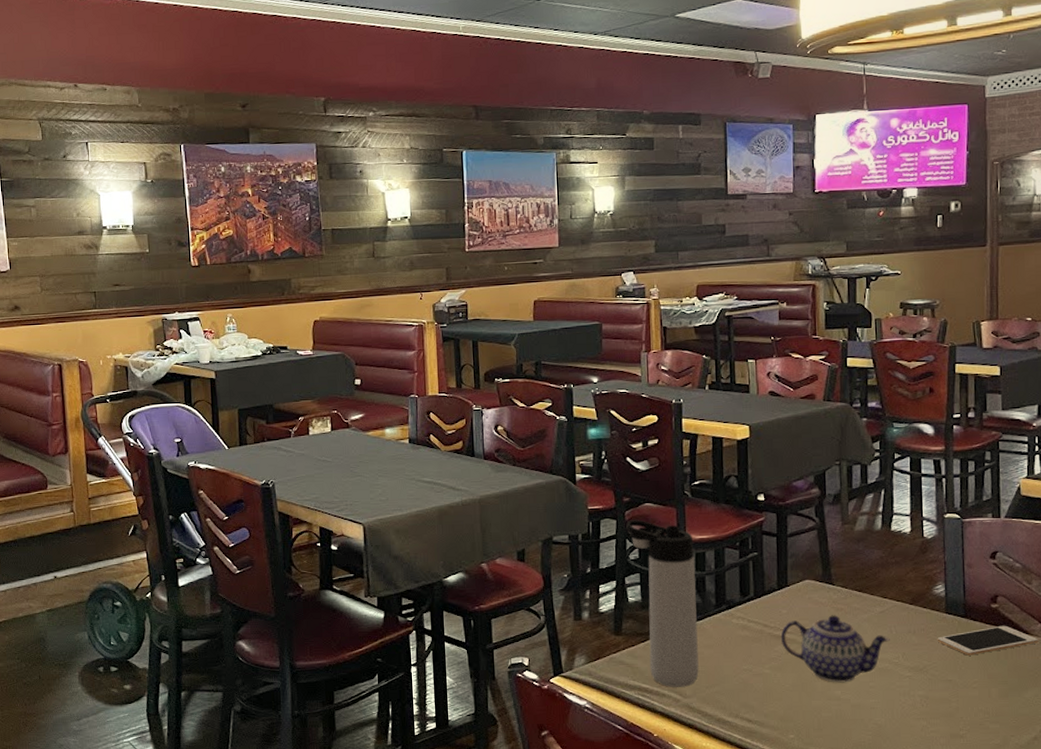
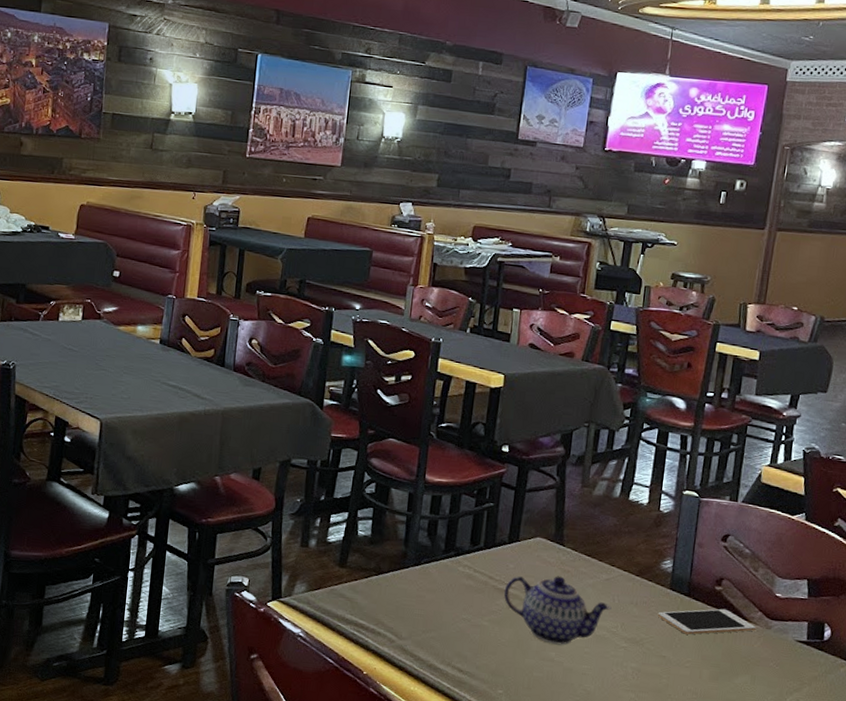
thermos bottle: present [626,520,699,687] -> none [366,453,432,628]

